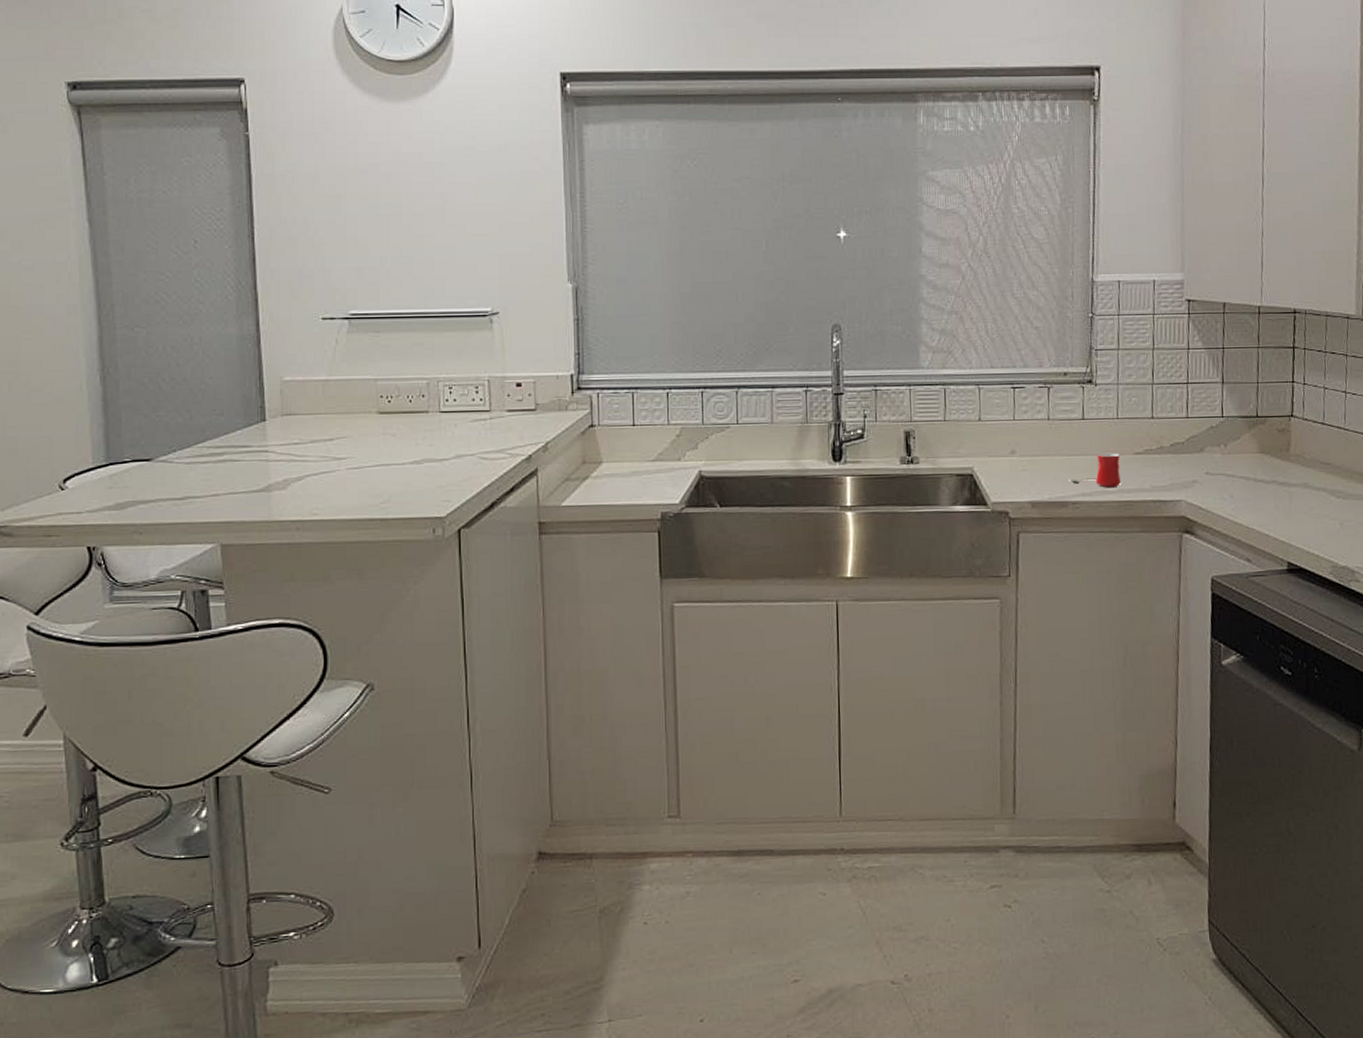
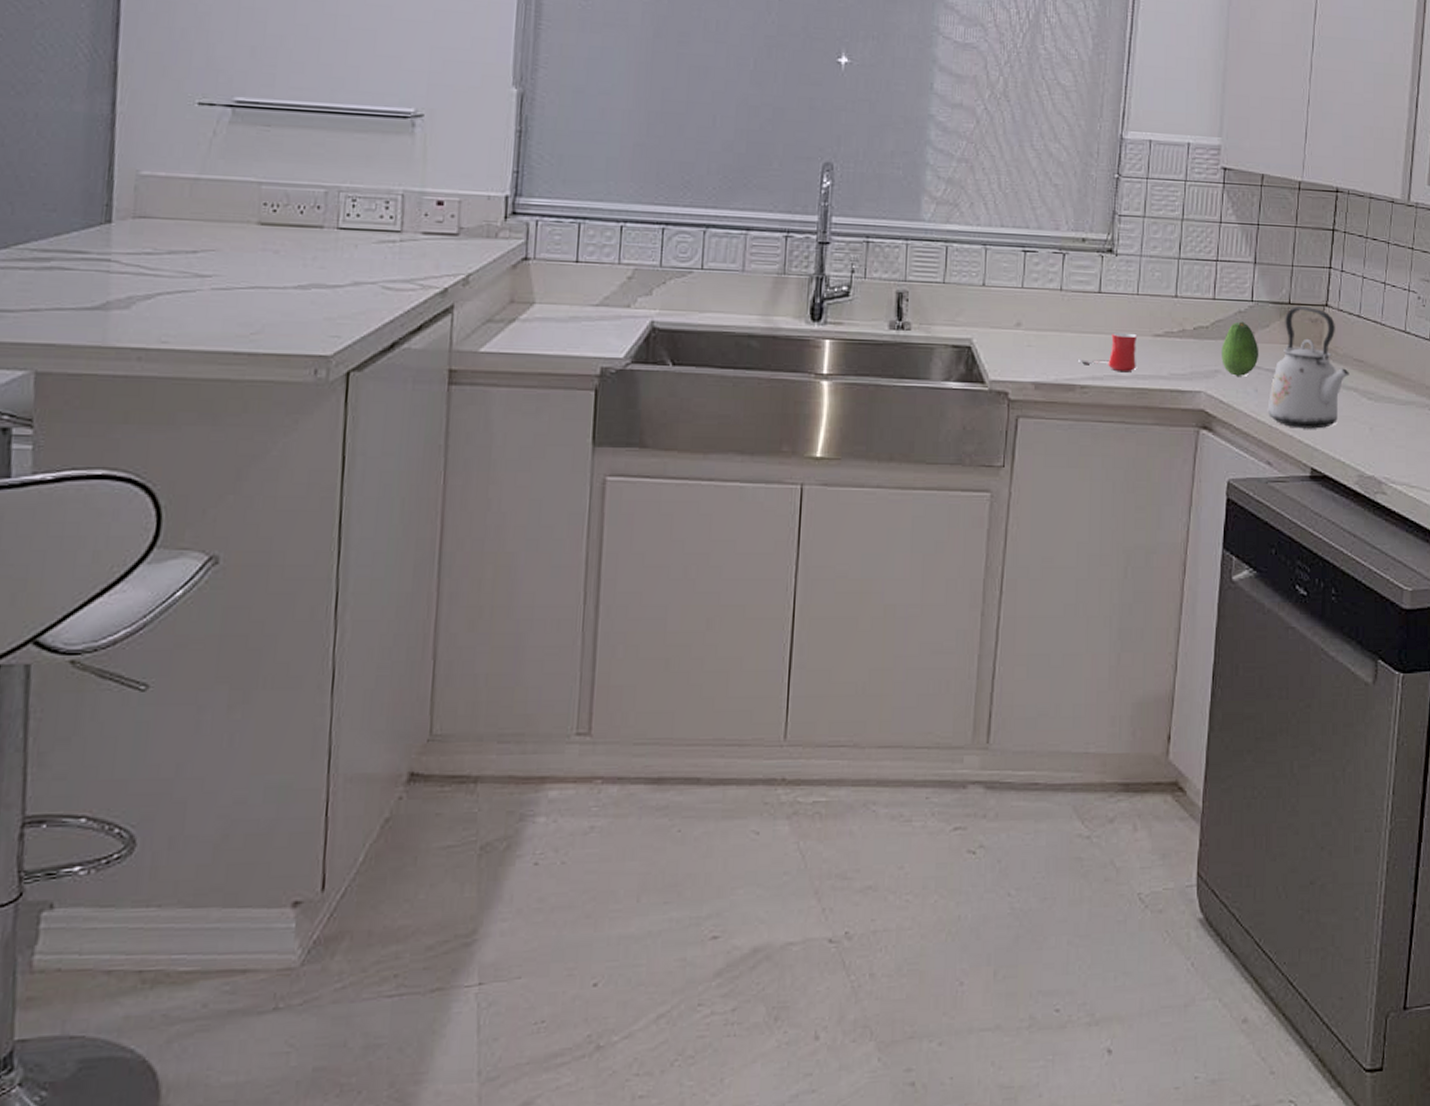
fruit: none [1197,436,1233,485] -> present [1221,321,1259,376]
kettle: none [1243,418,1318,528] -> present [1267,306,1349,429]

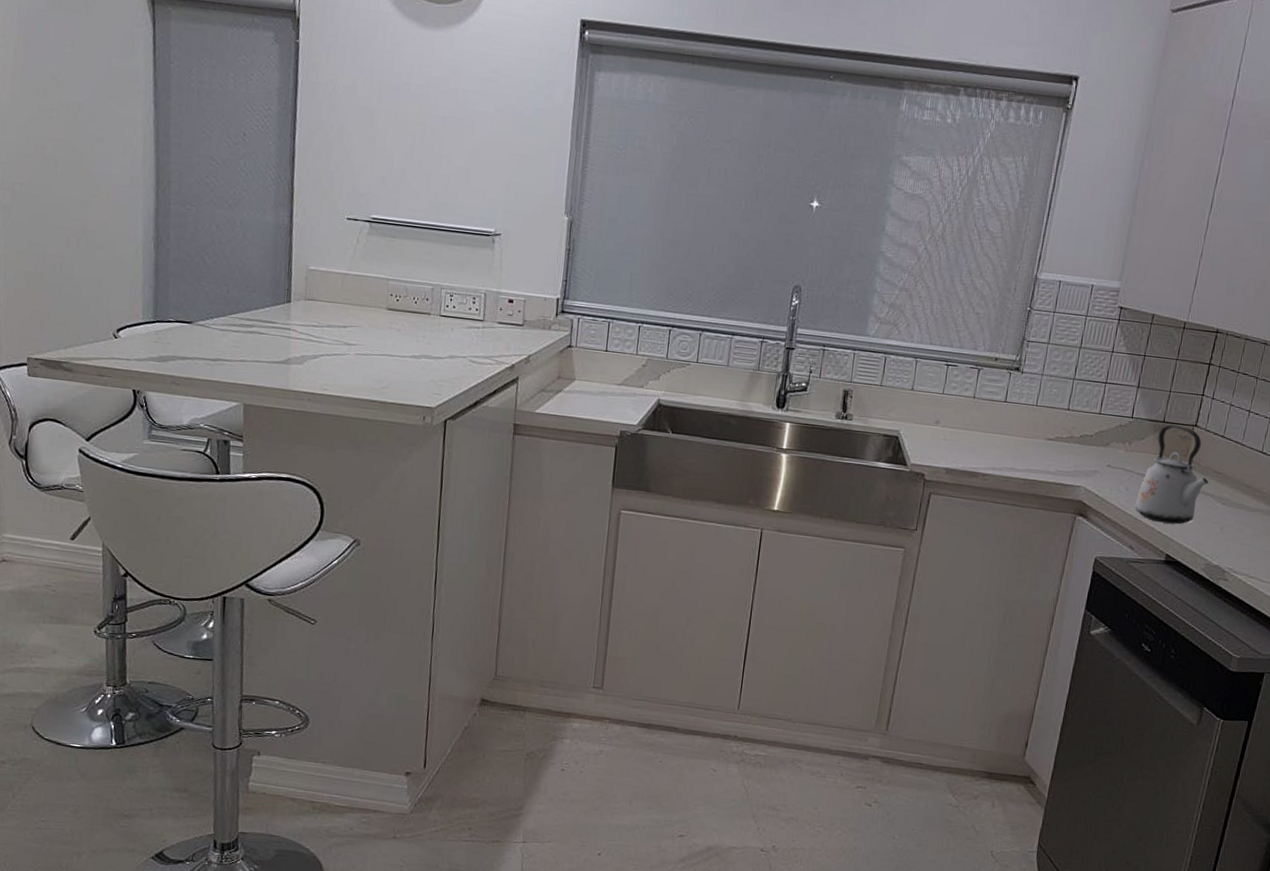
mug: present [1077,332,1138,373] -> none [982,434,1033,467]
fruit: present [1221,321,1259,376] -> none [1101,433,1134,477]

